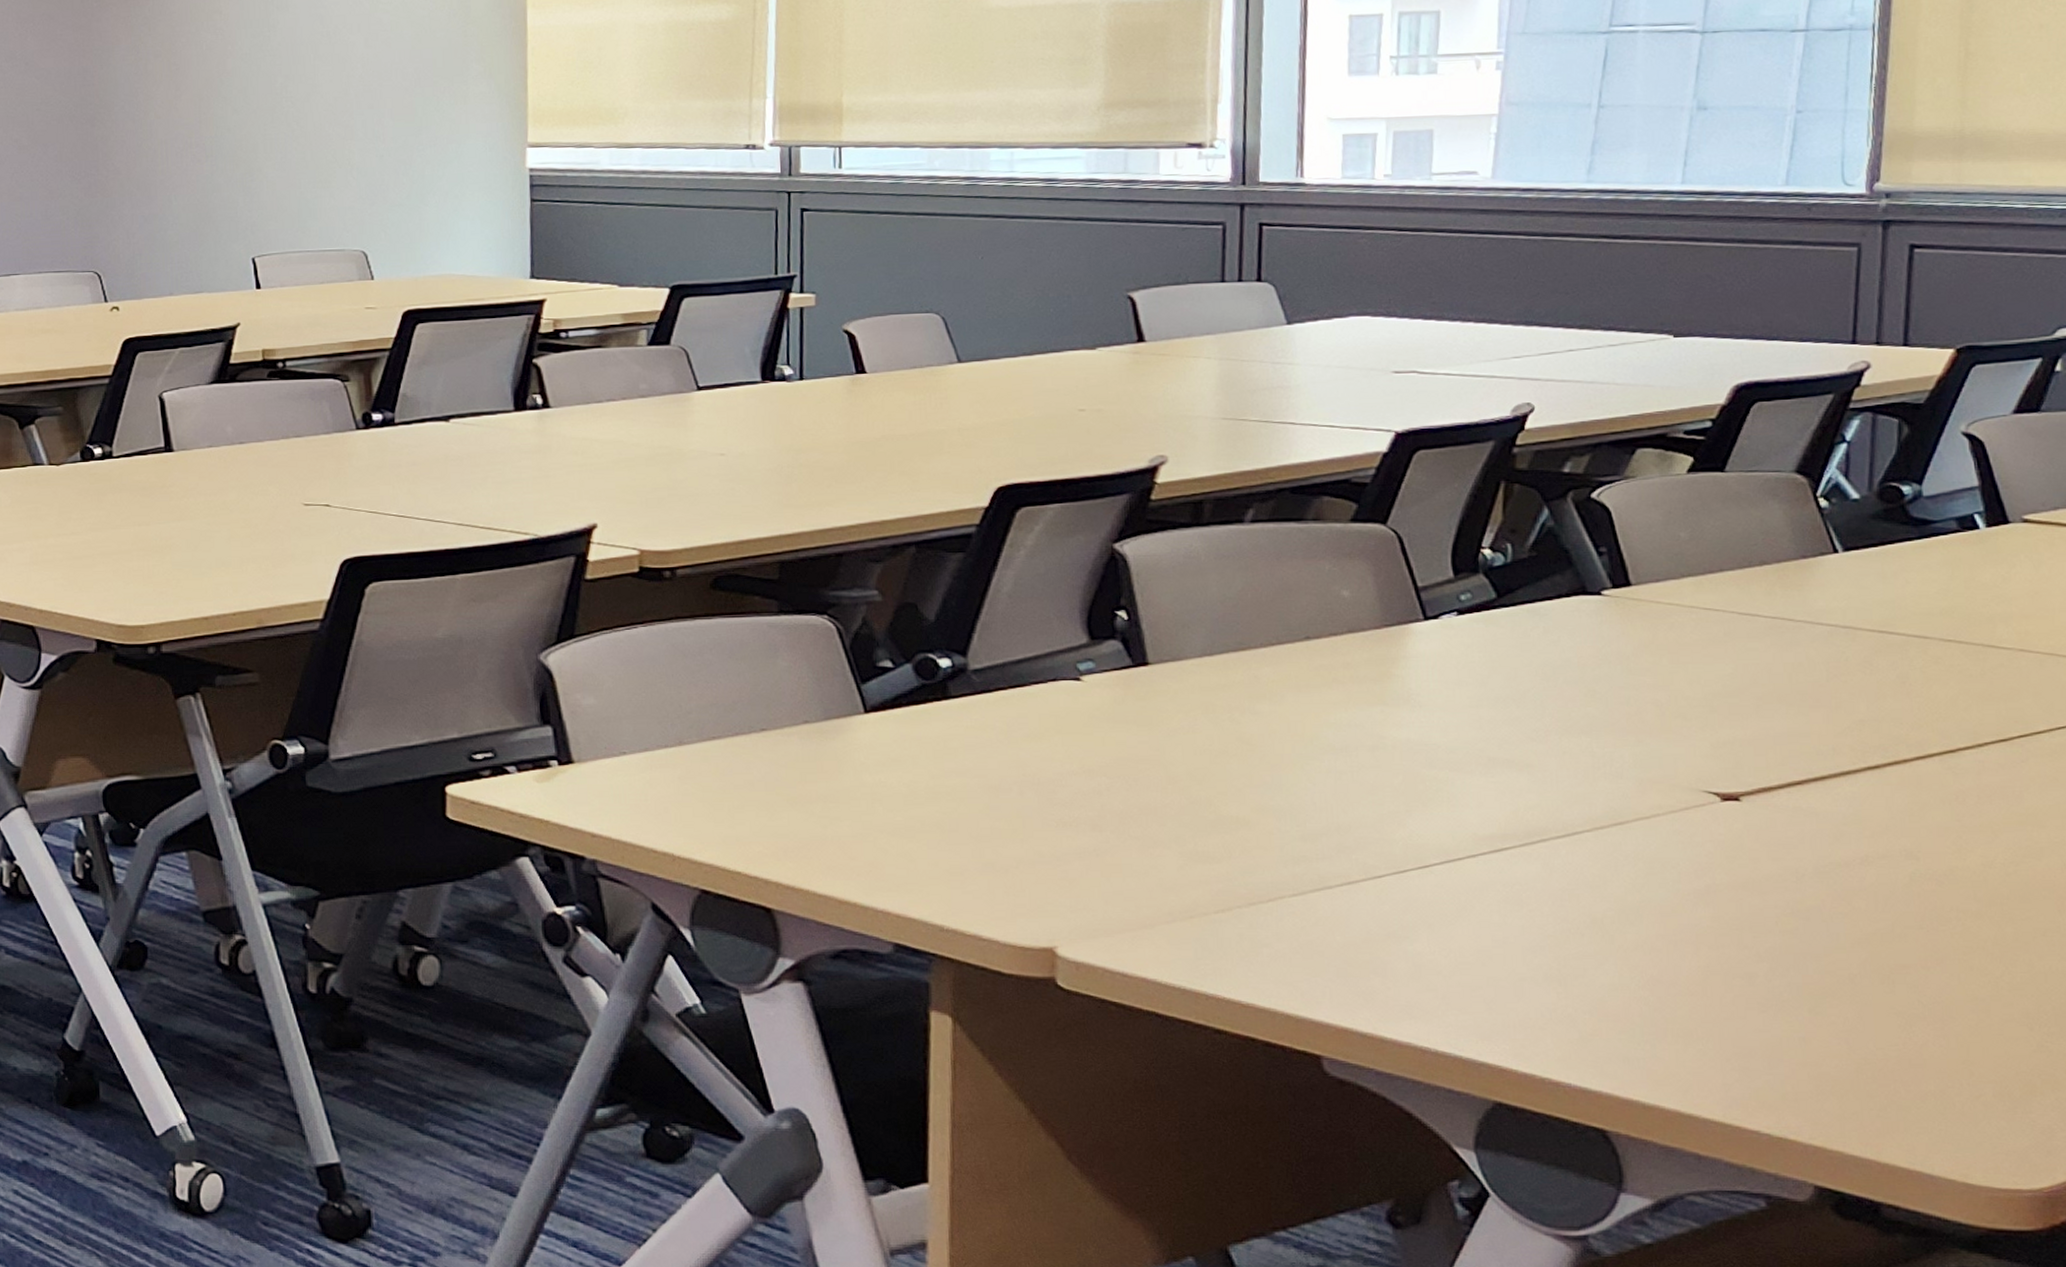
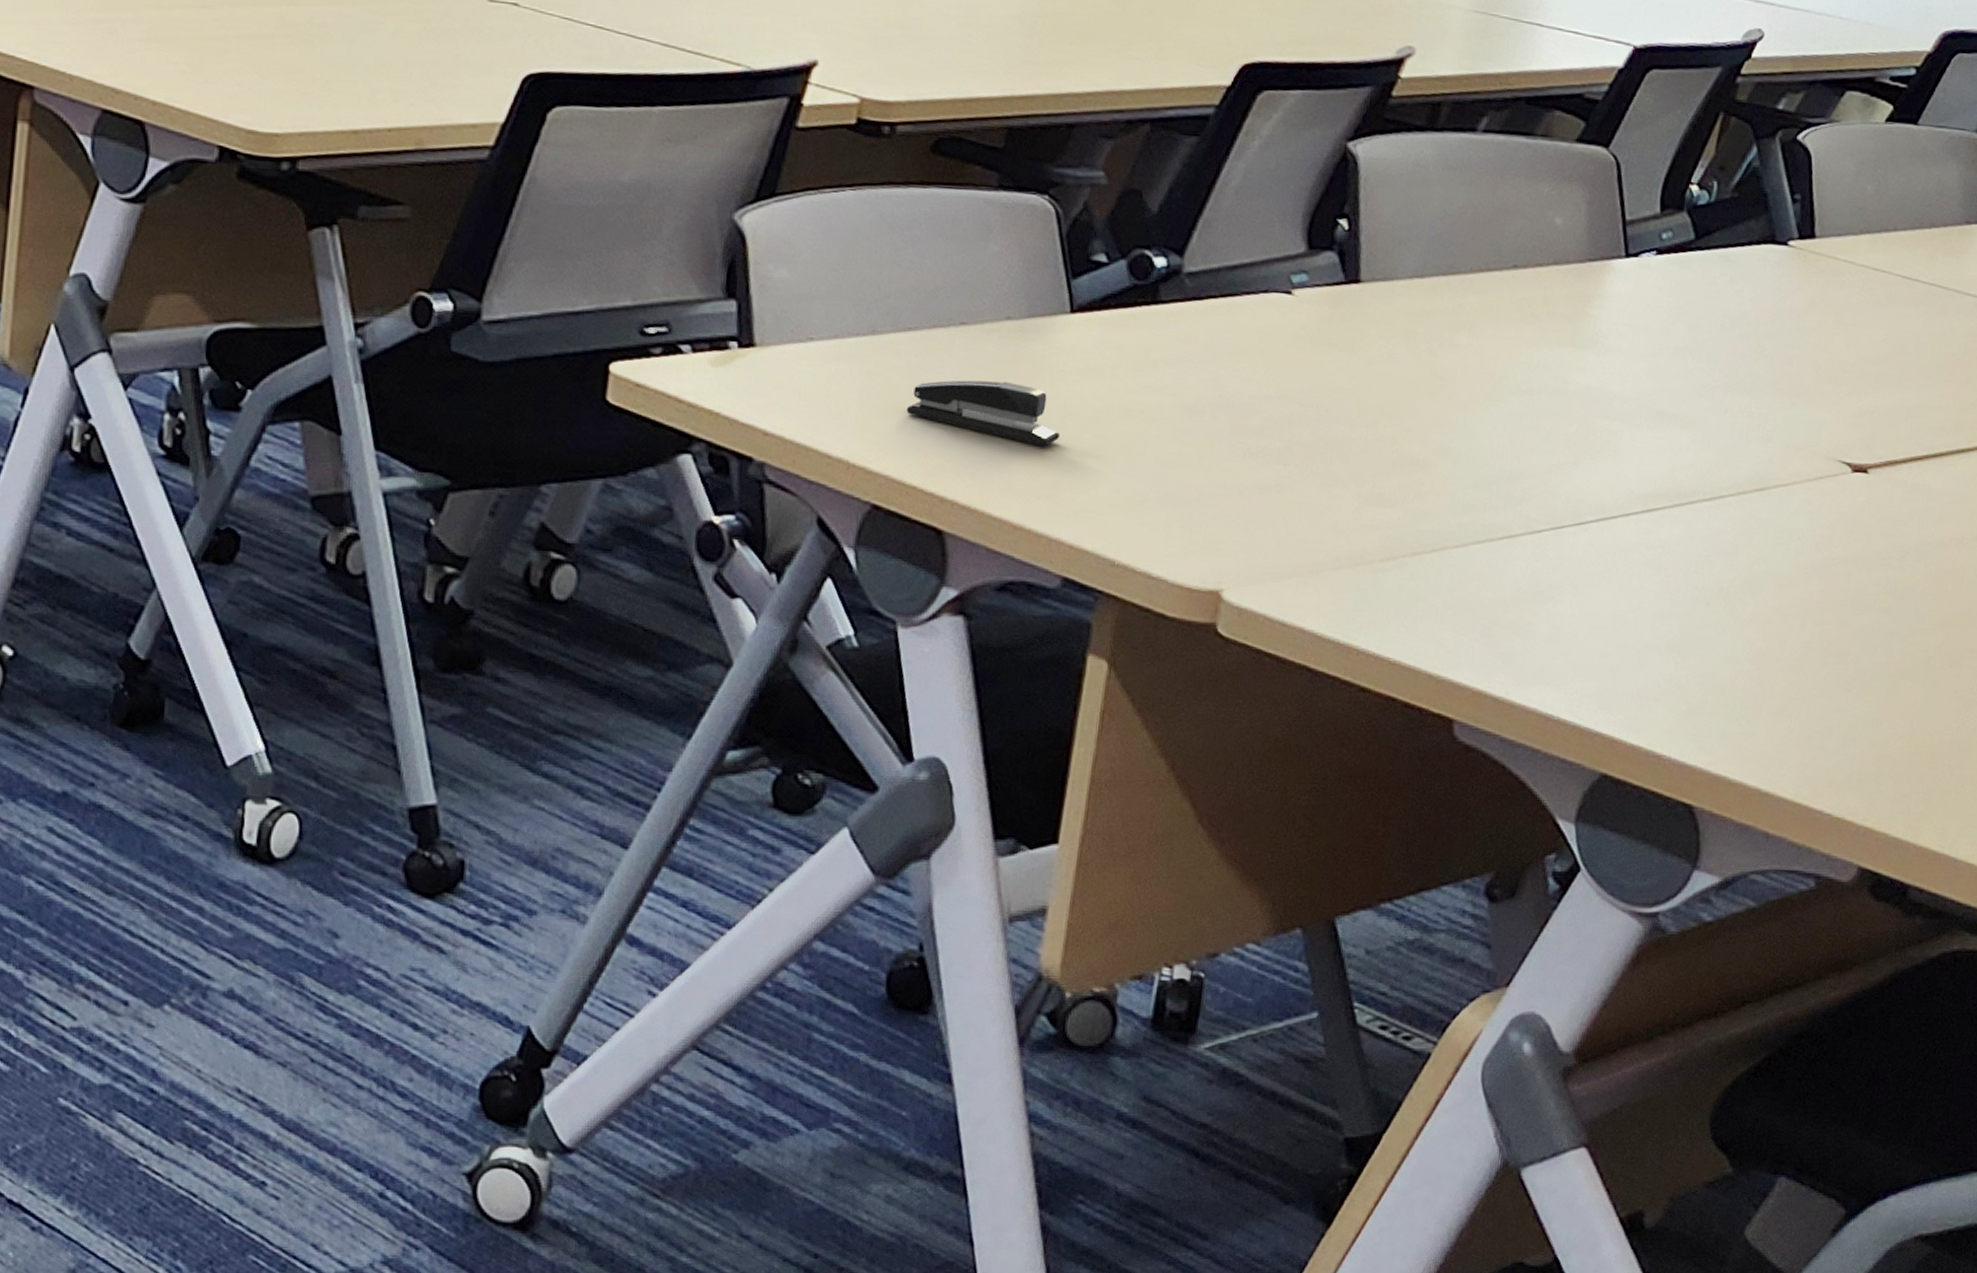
stapler: none [721,776,871,830] -> present [906,380,1060,447]

